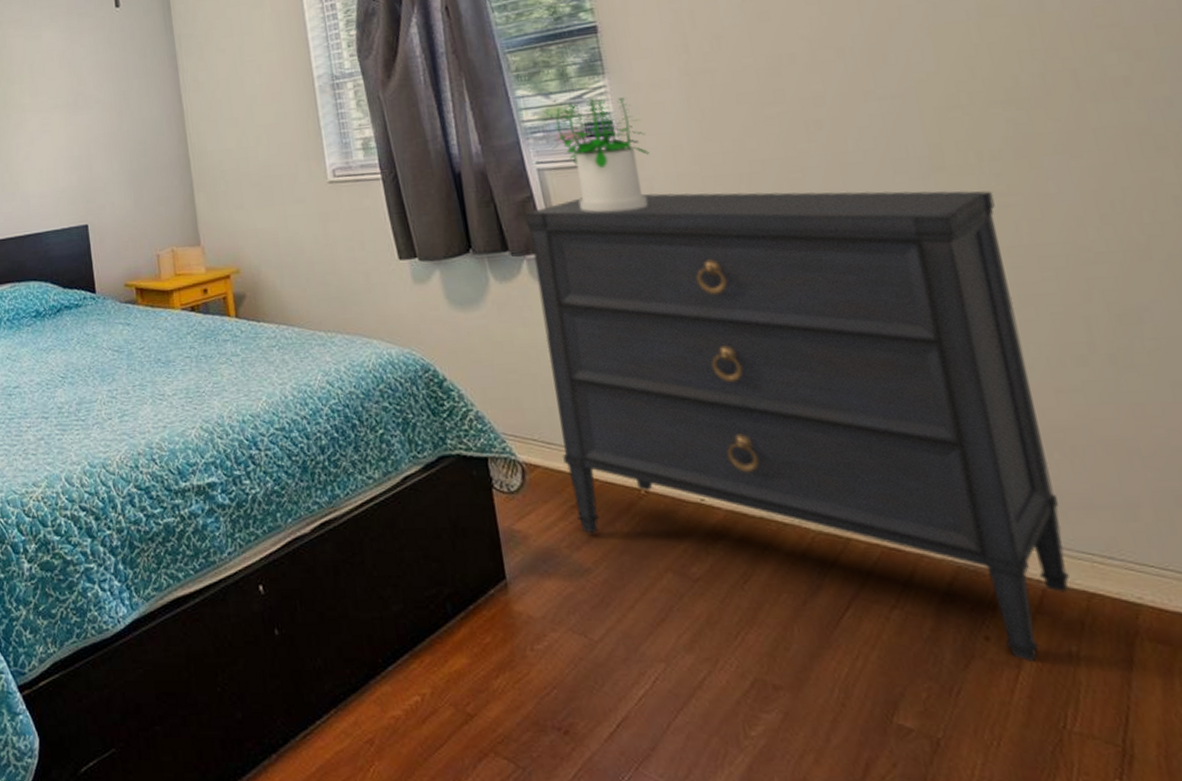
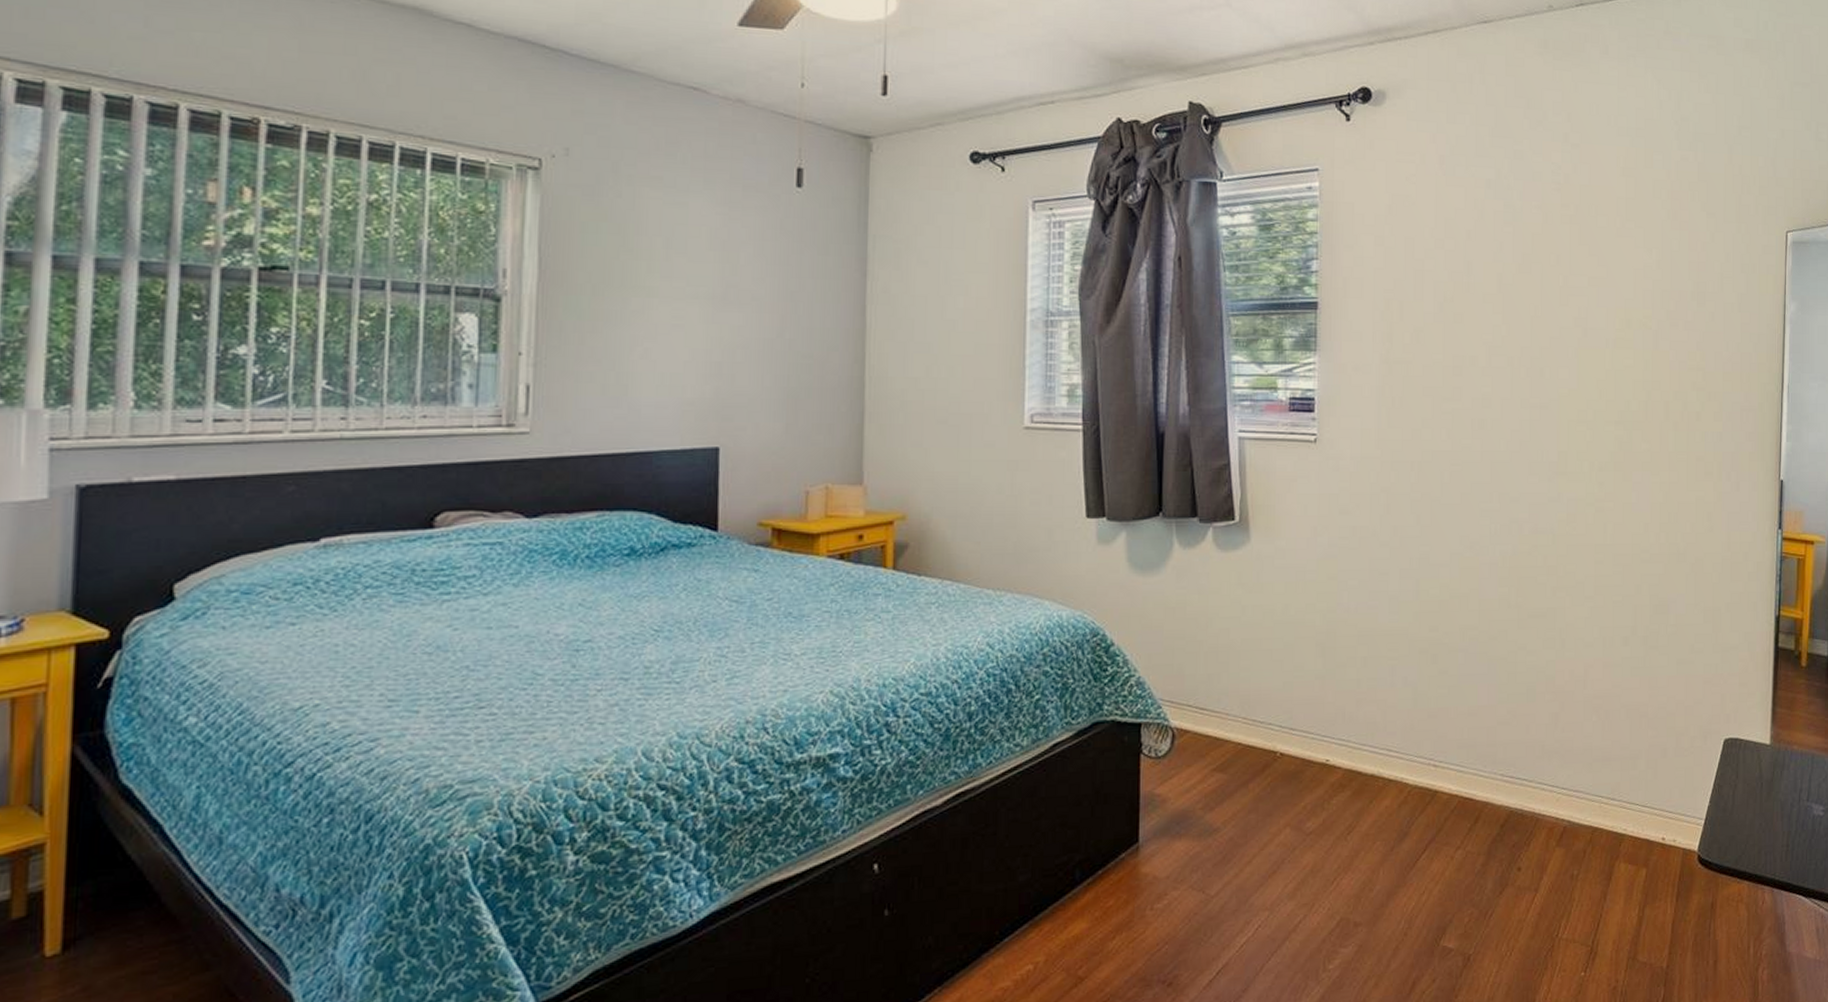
dresser: present [524,190,1070,663] -> none [1213,470,1595,886]
potted plant: present [543,97,650,212] -> none [1254,373,1342,487]

